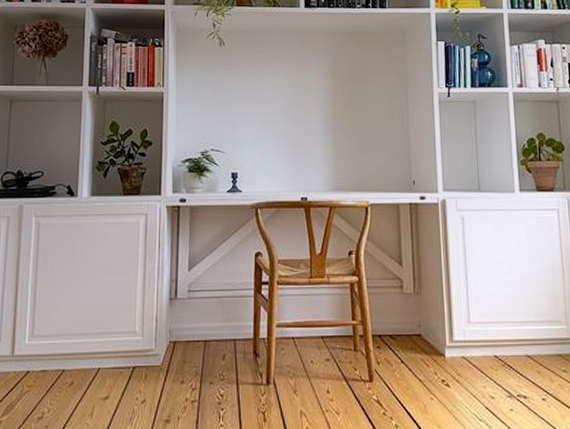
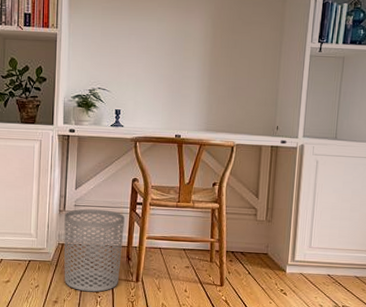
waste bin: none [176,294,249,404] -> present [64,209,125,292]

